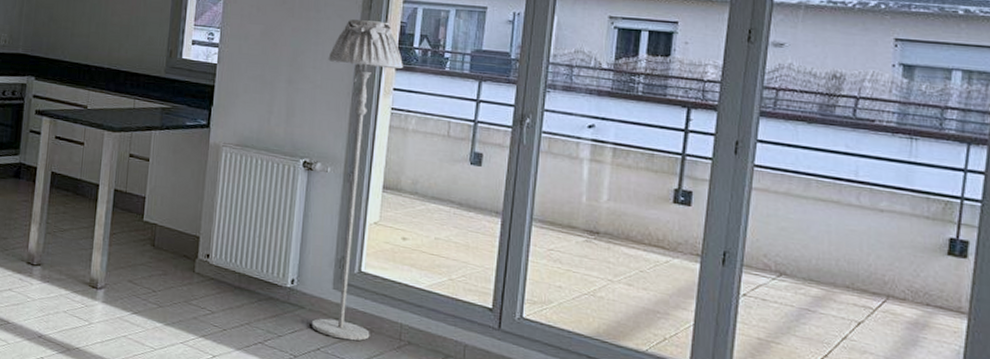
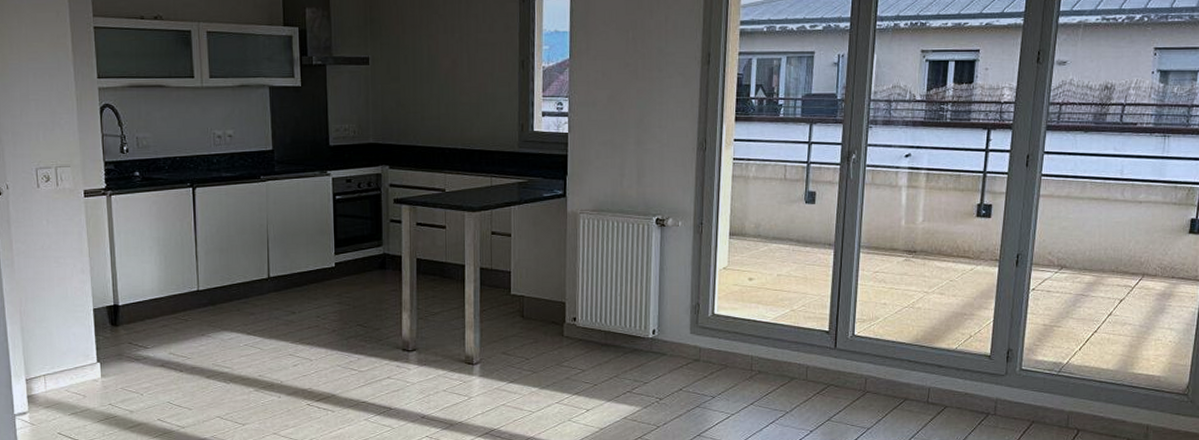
floor lamp: present [311,19,403,341] -> none [672,75,742,378]

